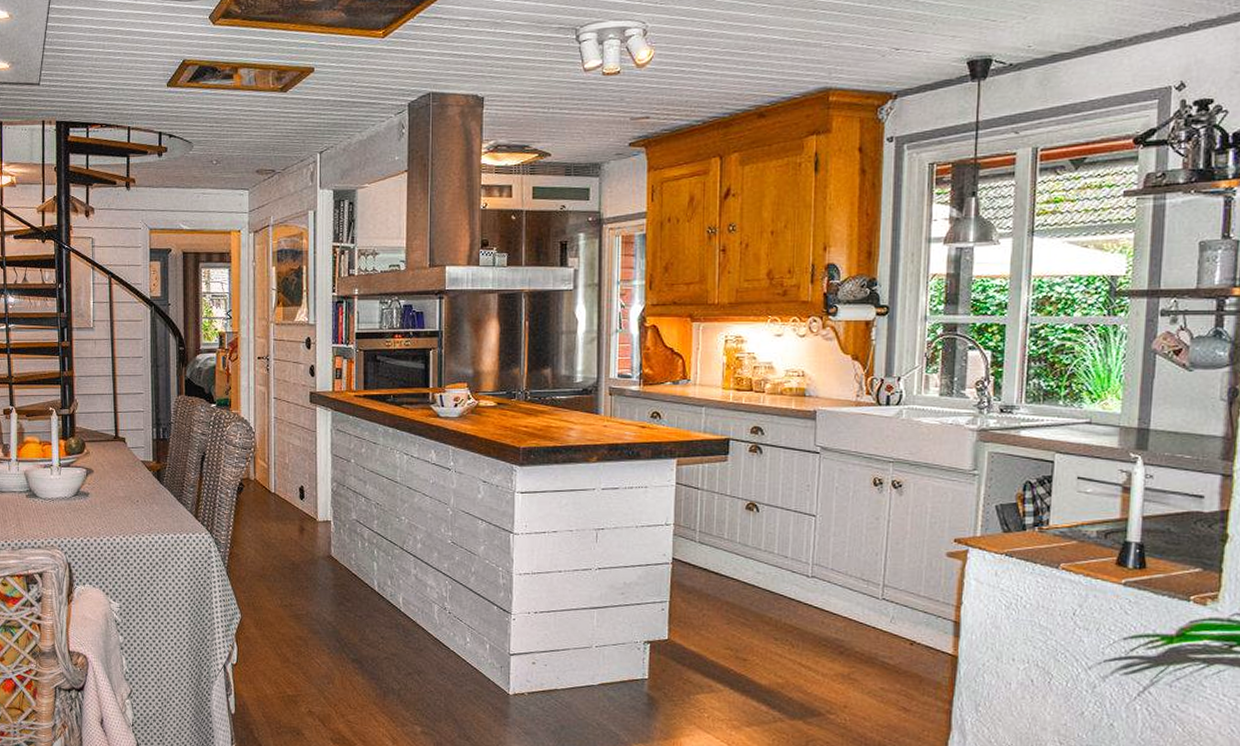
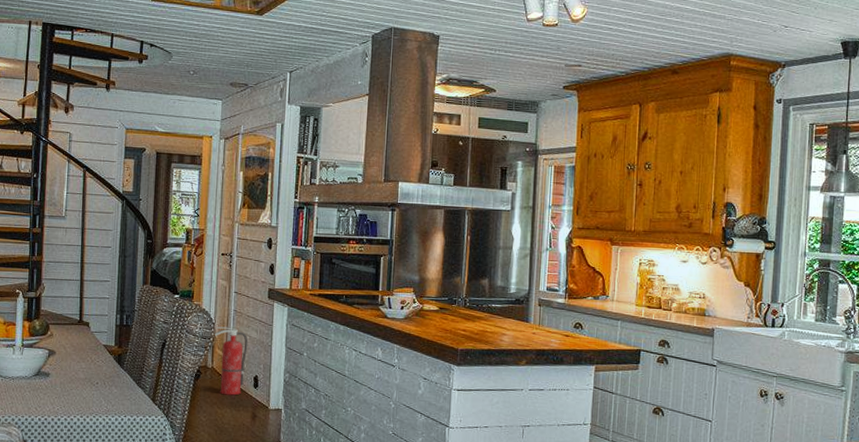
fire extinguisher: none [254,435,291,508] -> present [213,326,248,396]

